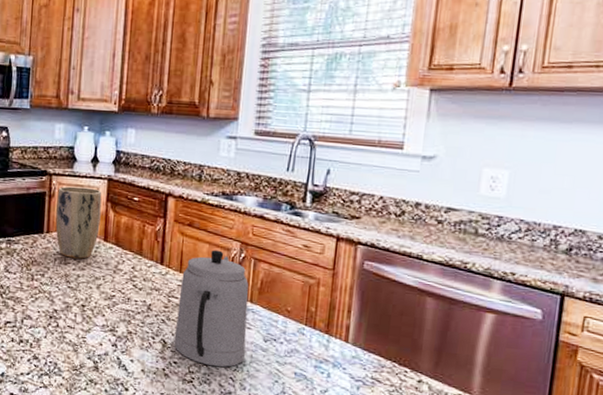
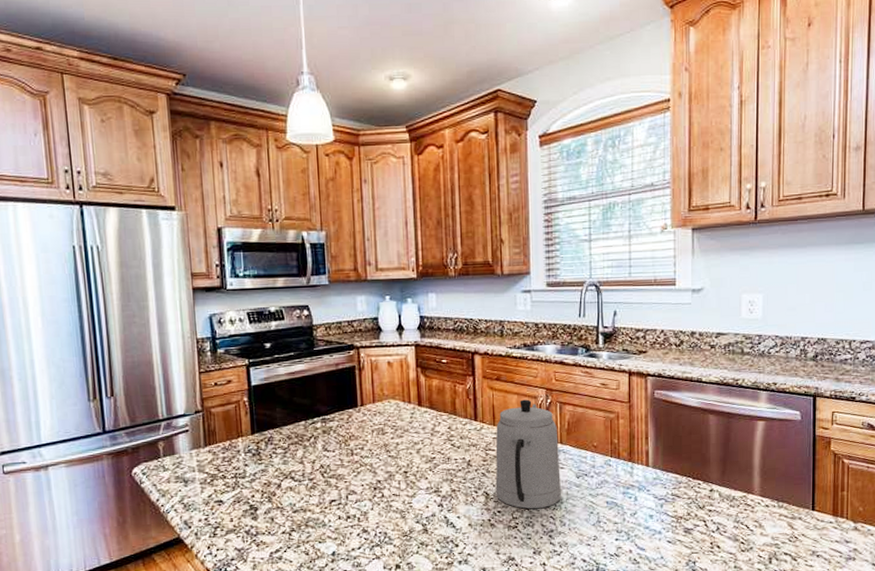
plant pot: present [55,186,102,259] -> none [367,356,413,428]

